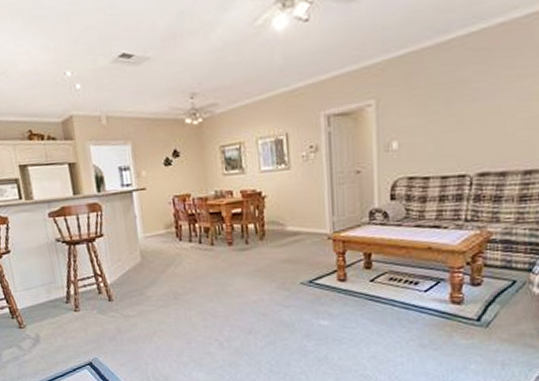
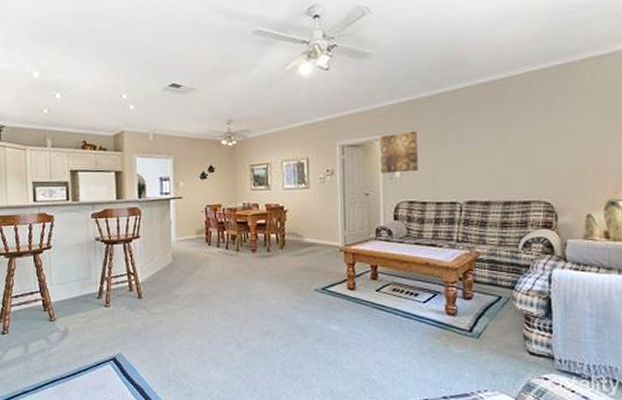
wall art: none [372,90,421,146] -> present [379,130,419,173]

